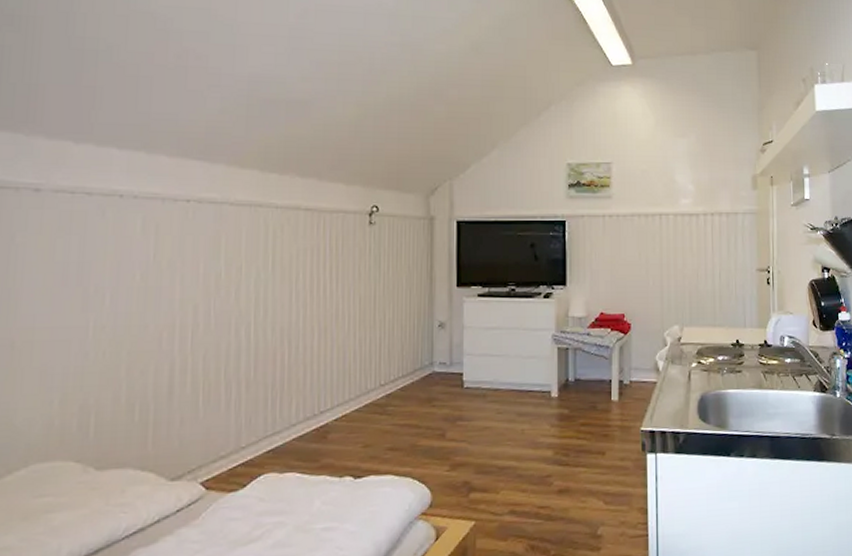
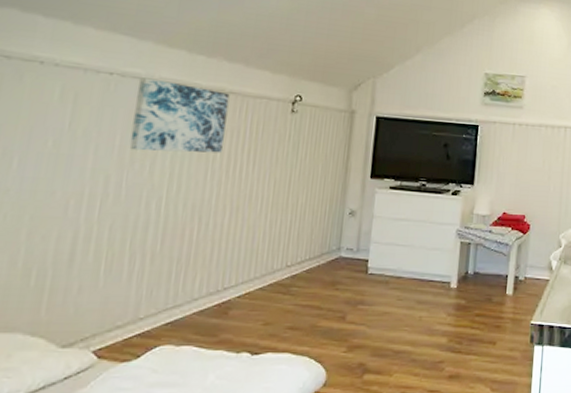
wall art: none [213,202,306,277] -> present [129,77,230,153]

